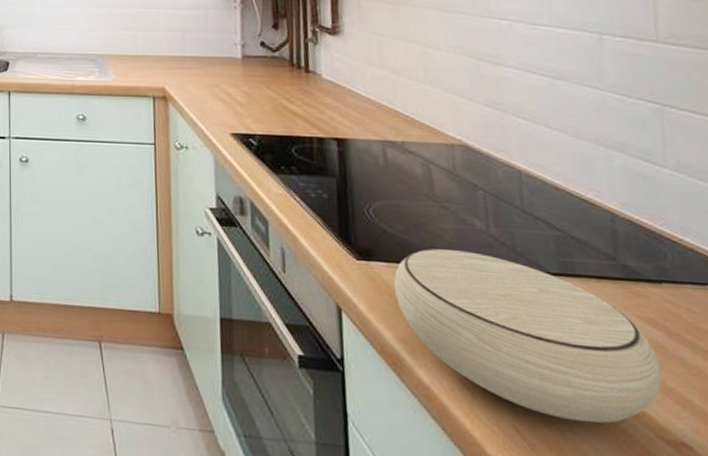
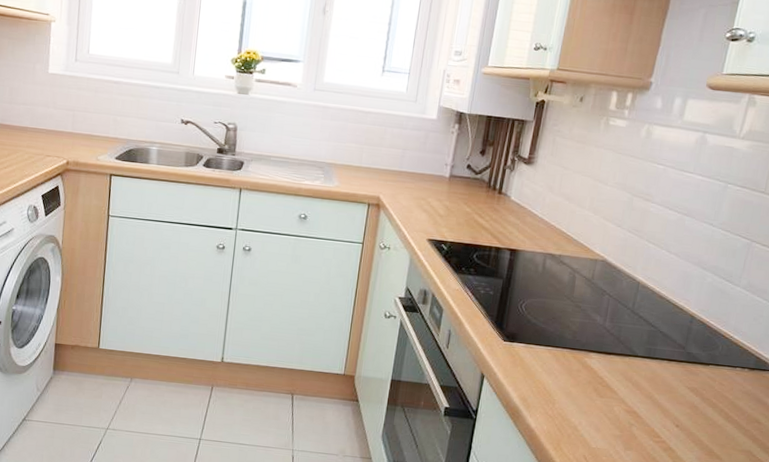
bowl: present [394,249,662,424] -> none [526,335,691,454]

